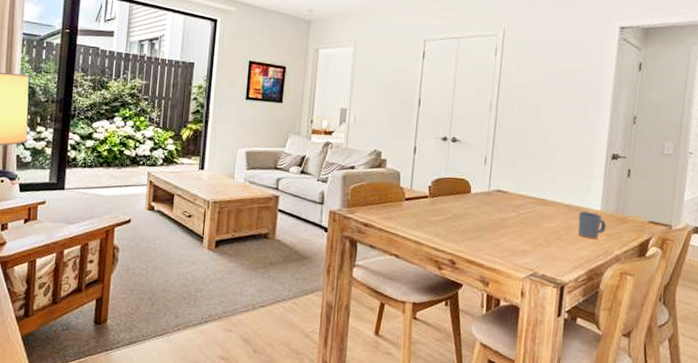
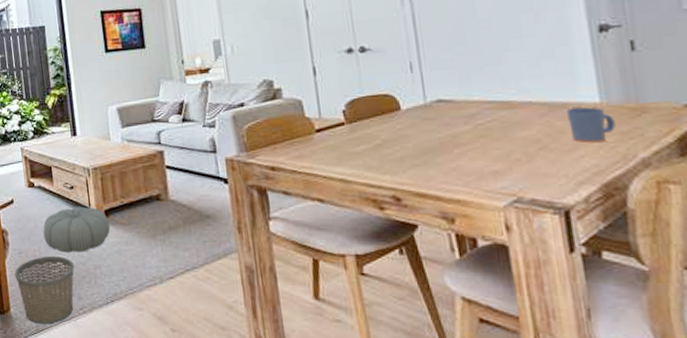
basket: none [117,275,178,338] -> present [14,255,75,324]
pouf: none [154,234,219,276] -> present [43,206,111,253]

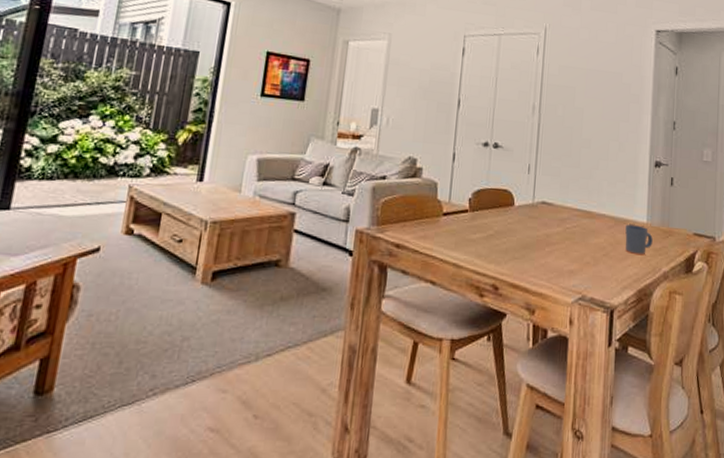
basket: present [14,255,75,324] -> none [72,321,158,409]
pouf: present [43,206,111,253] -> none [127,264,215,320]

